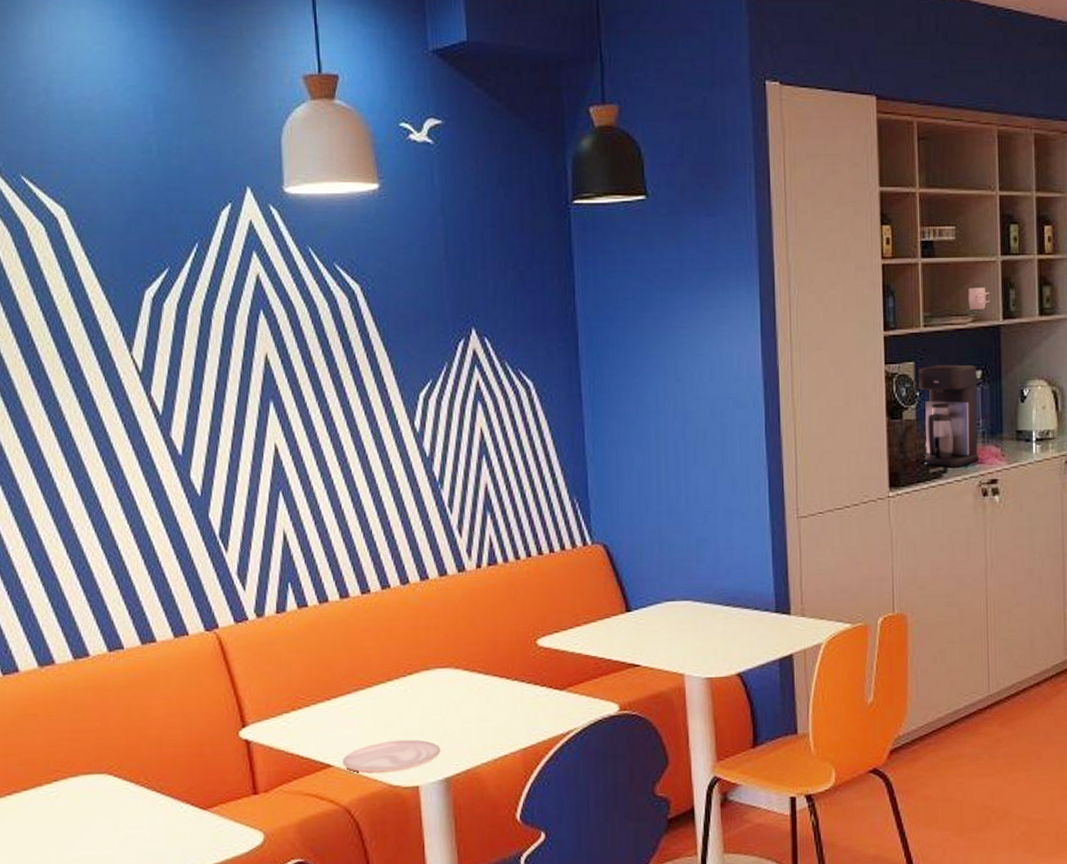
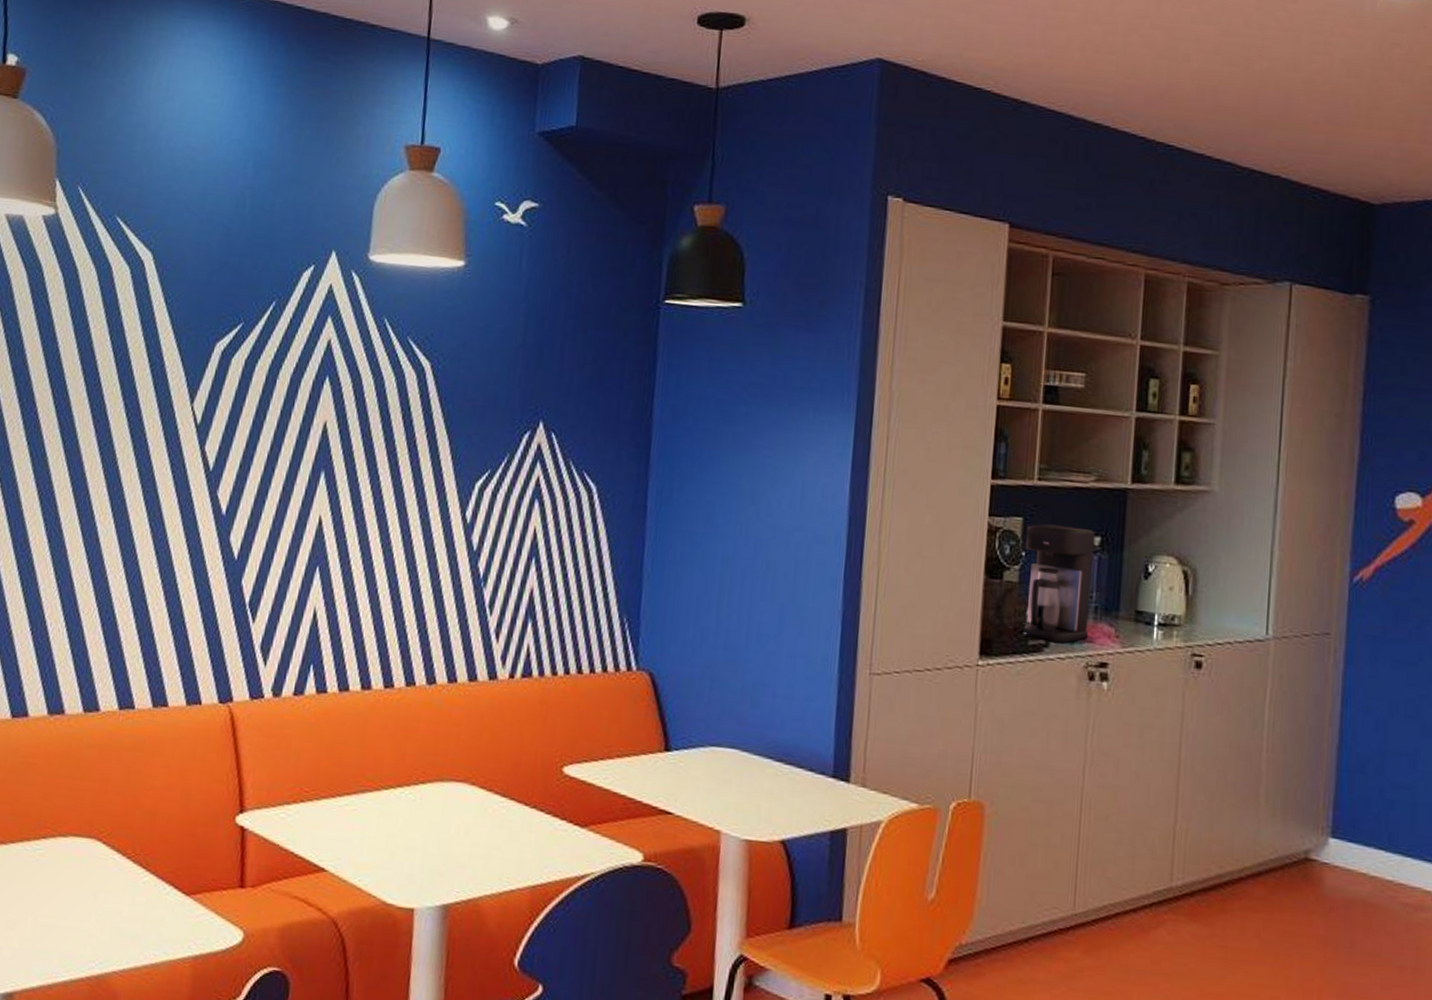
plate: present [342,740,441,774] -> none [337,853,444,889]
mug: present [967,288,992,311] -> none [1092,443,1121,469]

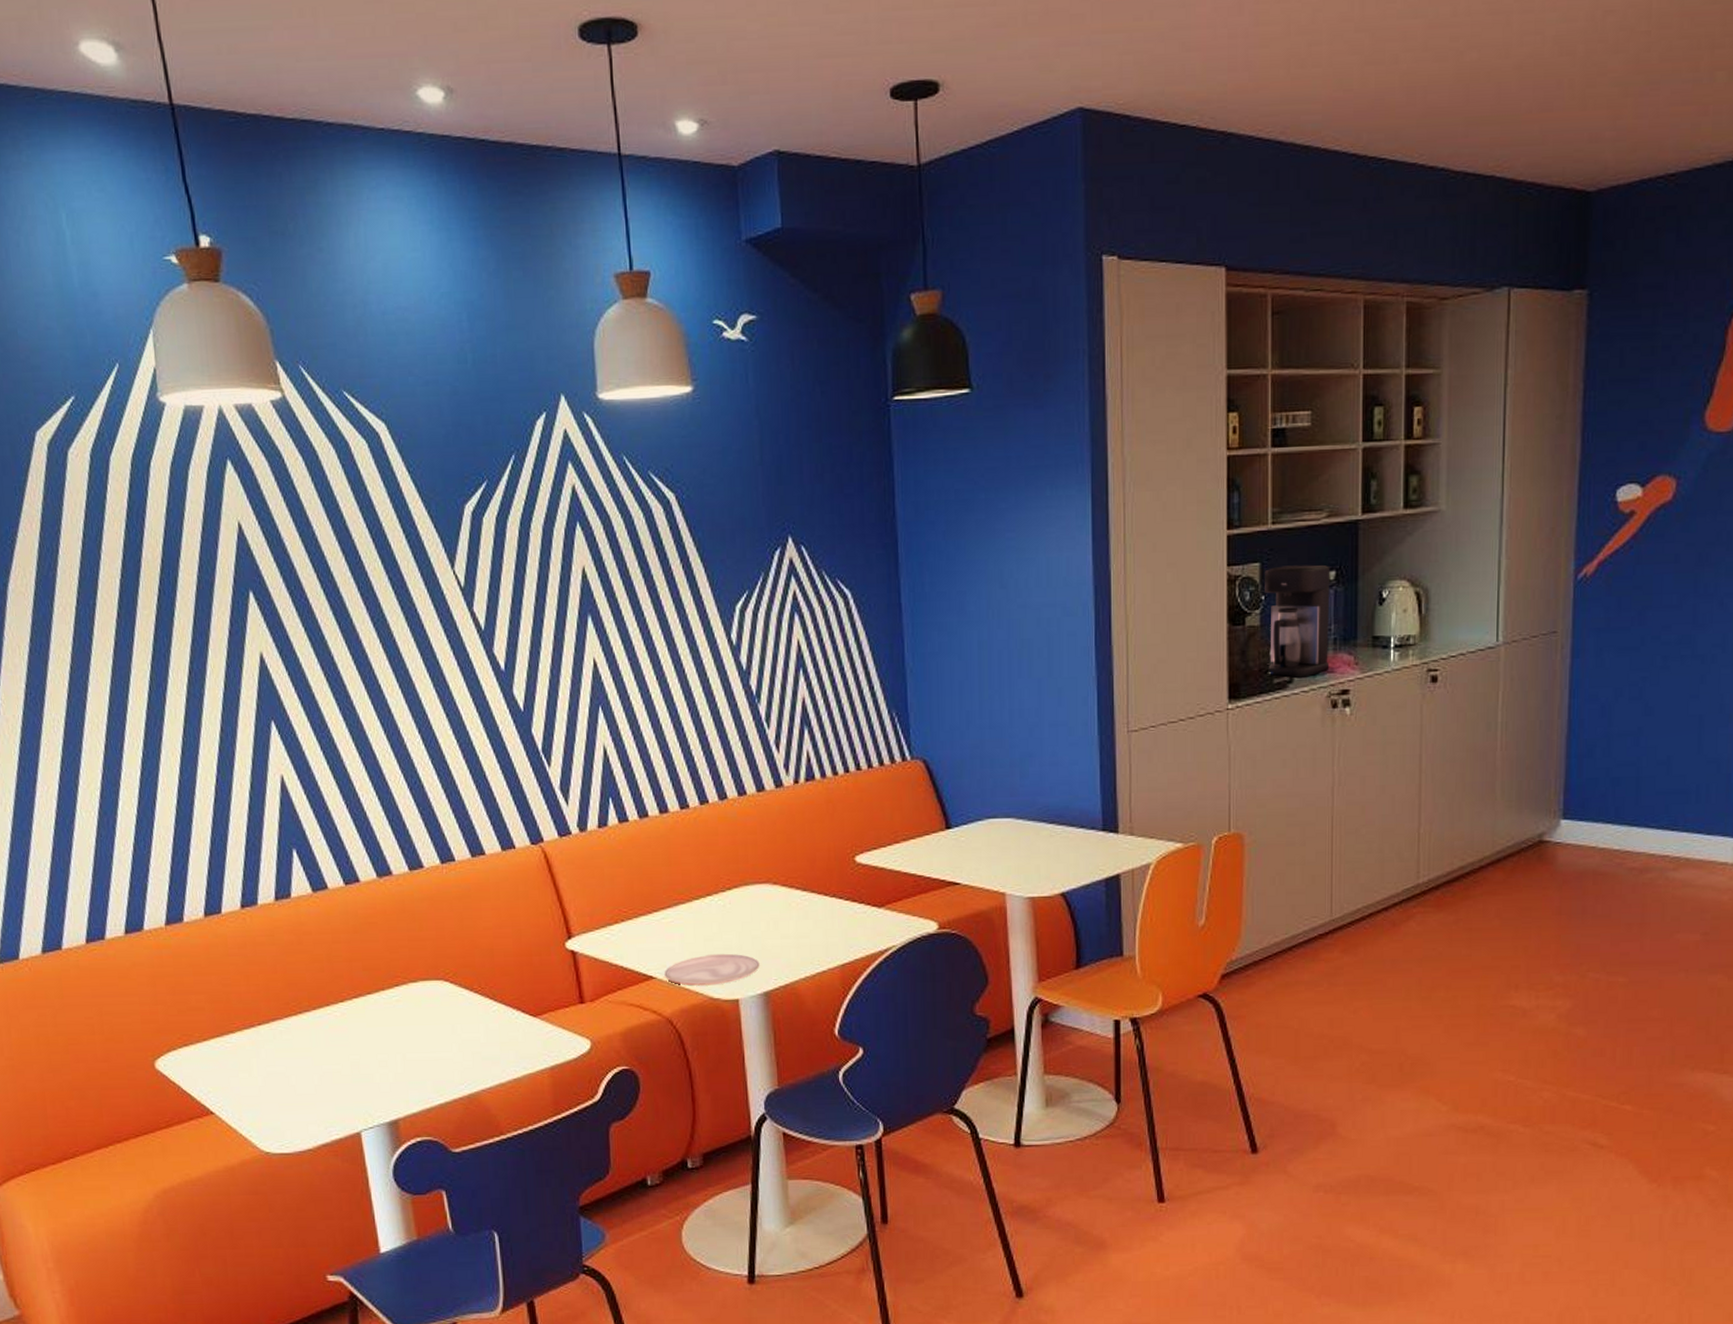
plate: none [337,853,444,889] -> present [664,954,760,986]

